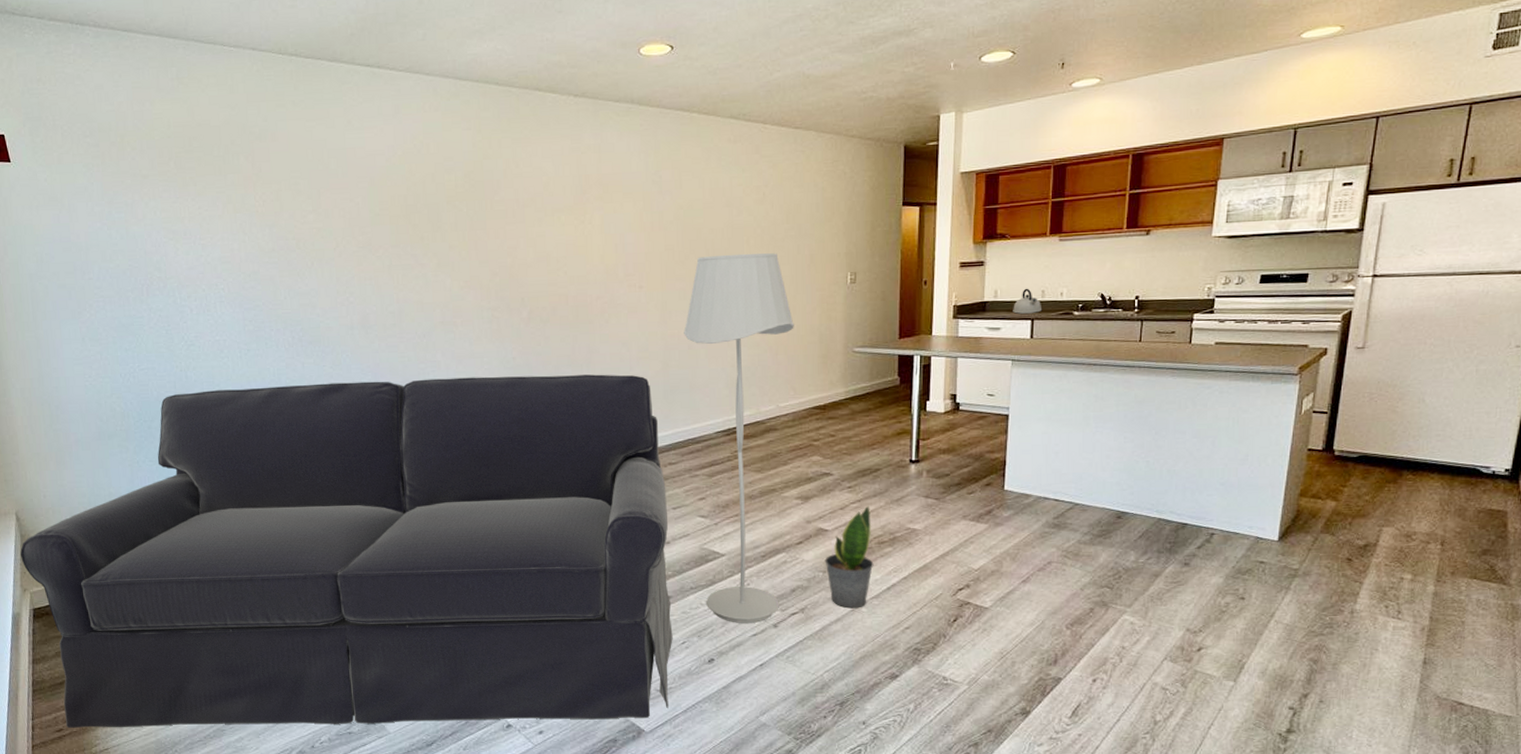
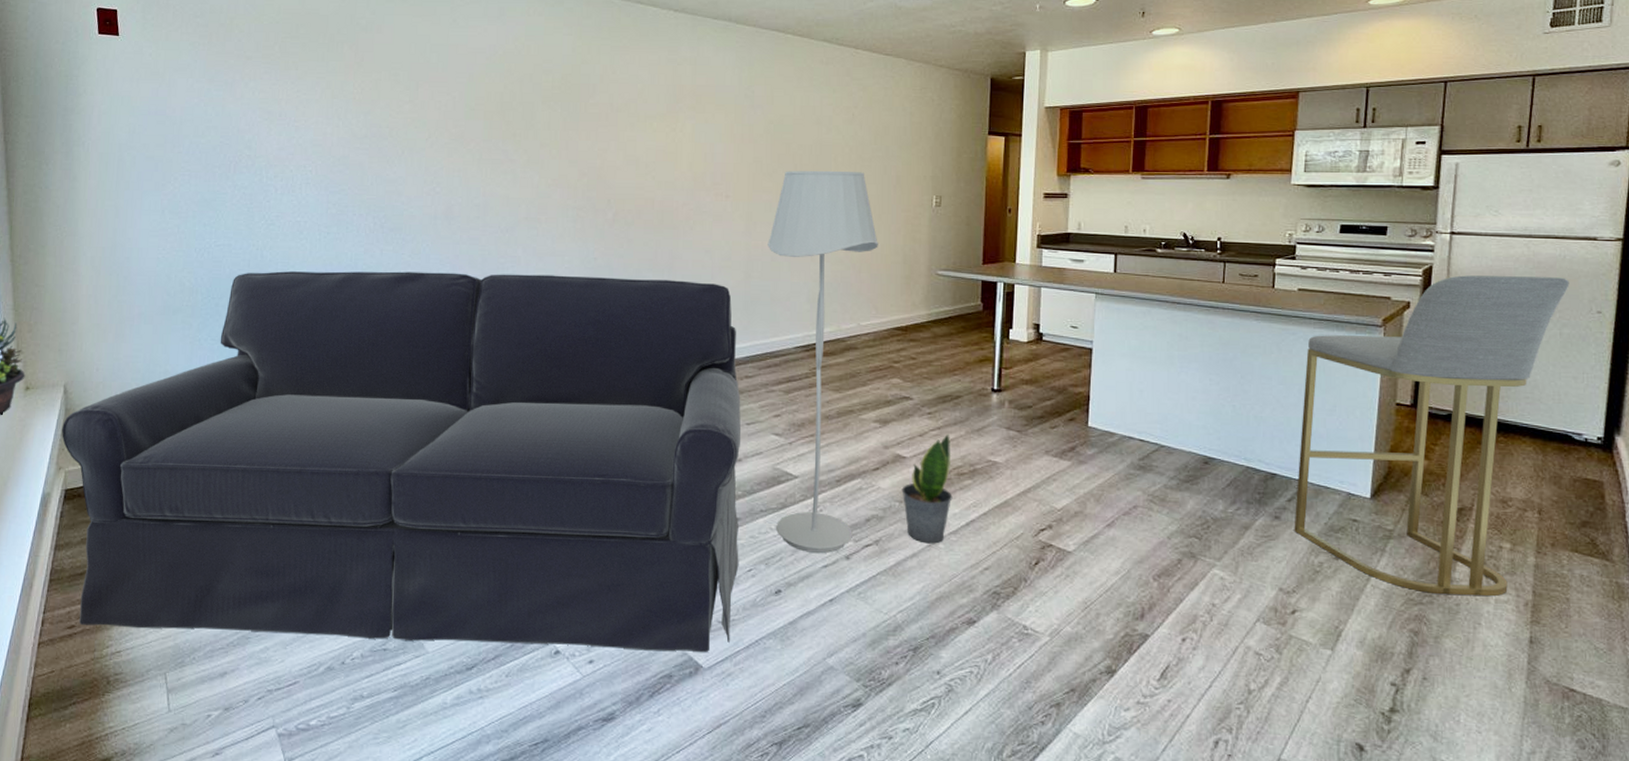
kettle: present [1013,288,1043,314] -> none [1096,222,1126,248]
bar stool: none [1202,314,1490,626] -> present [1294,275,1570,597]

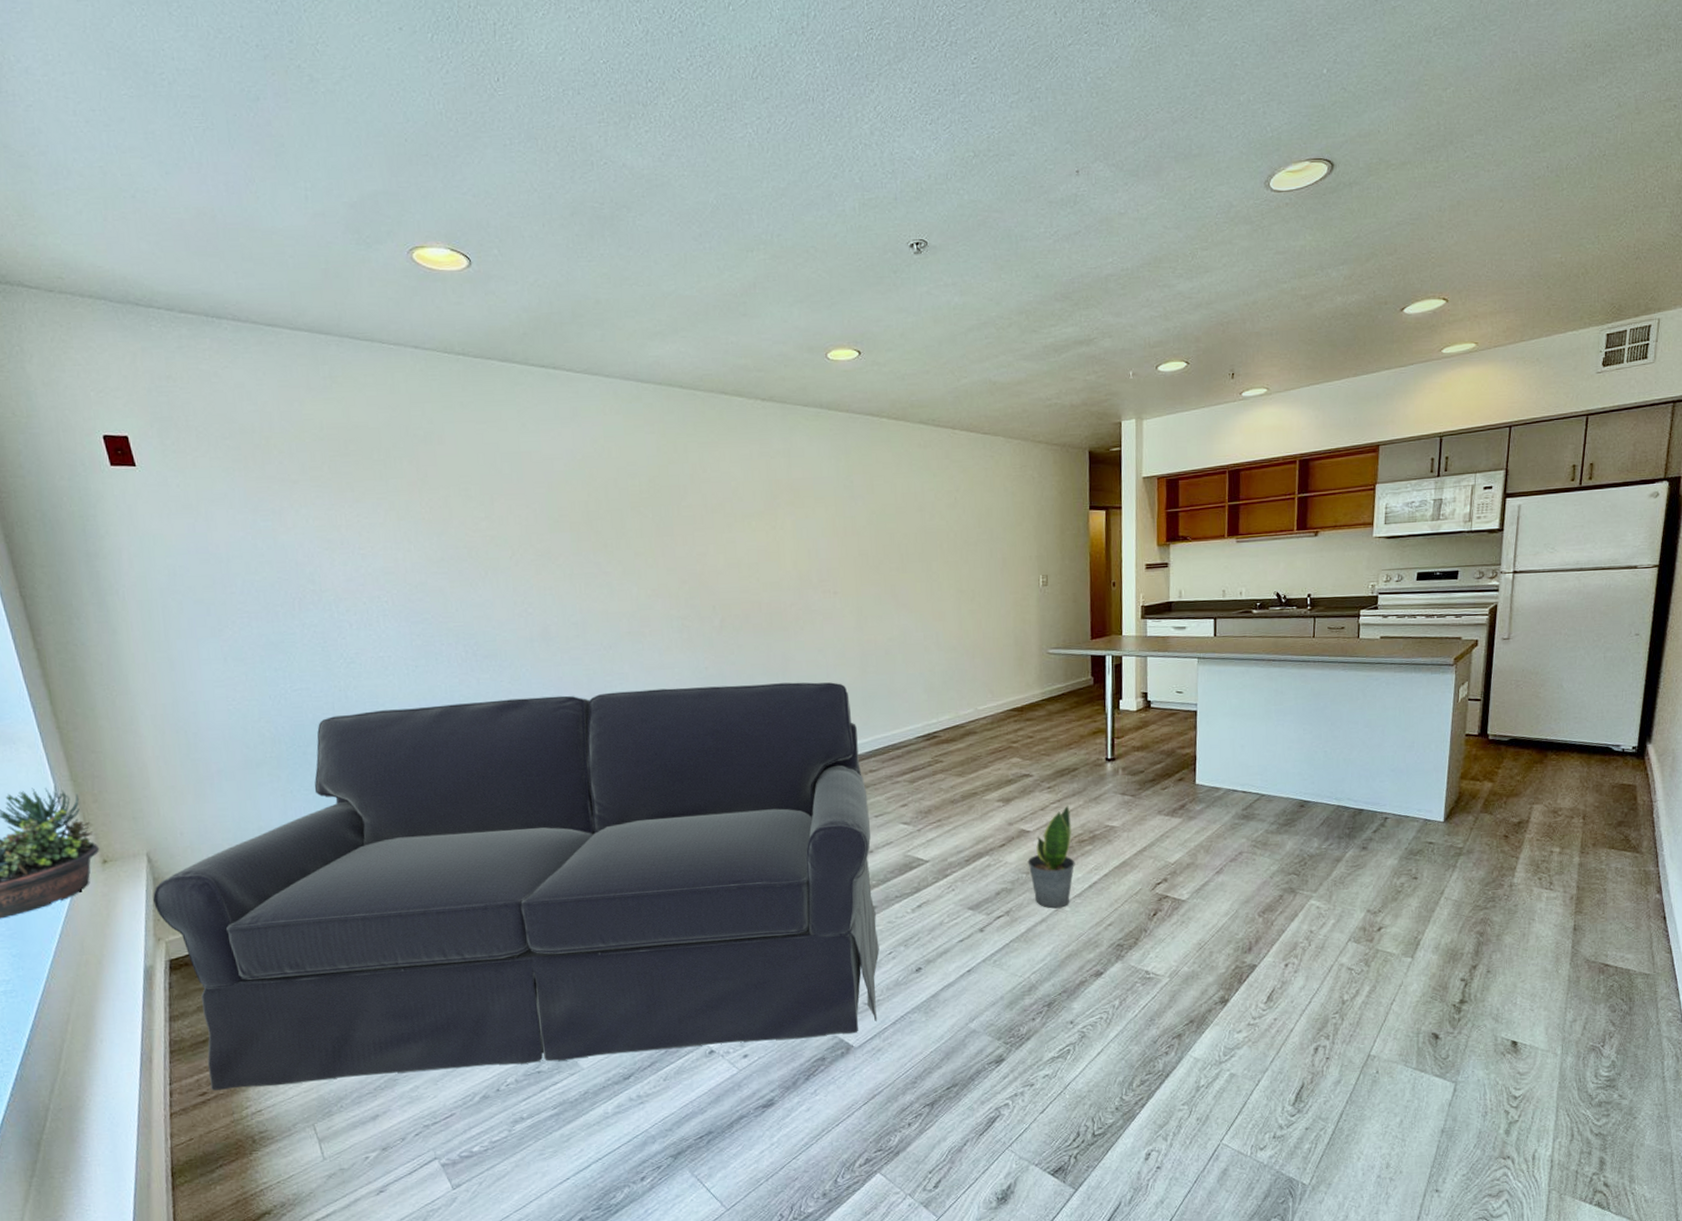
floor lamp: present [767,170,878,554] -> none [880,557,990,930]
bar stool: present [1294,275,1570,597] -> none [1379,605,1613,899]

